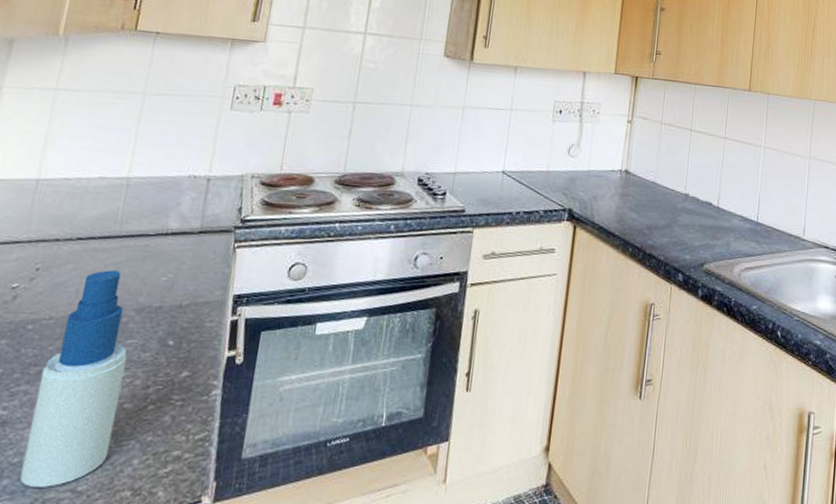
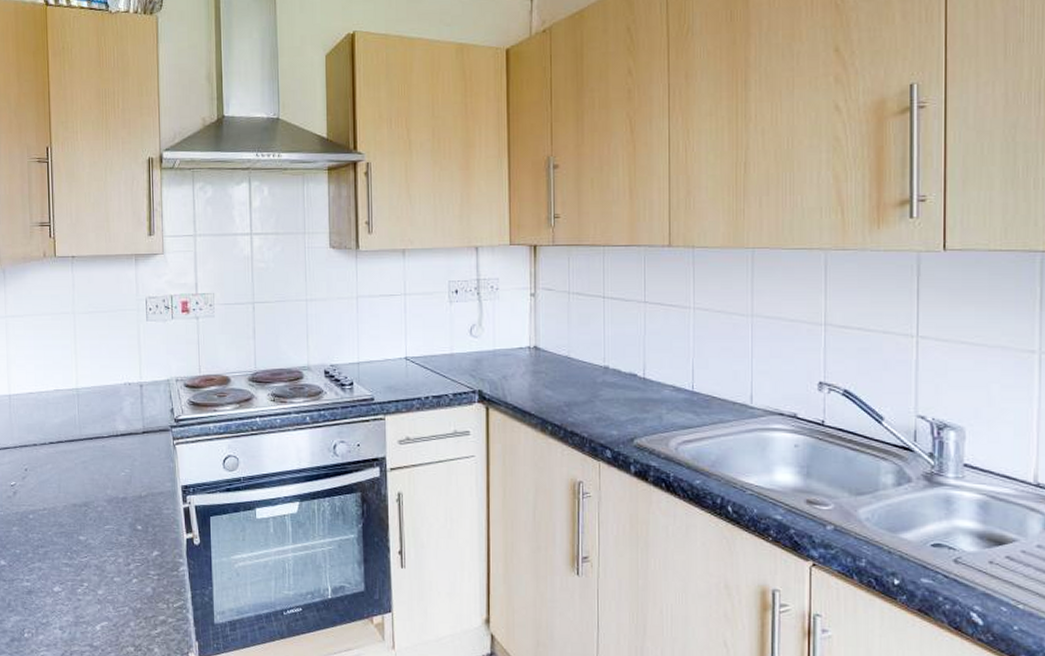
spray bottle: present [19,270,127,487] -> none [48,468,110,642]

